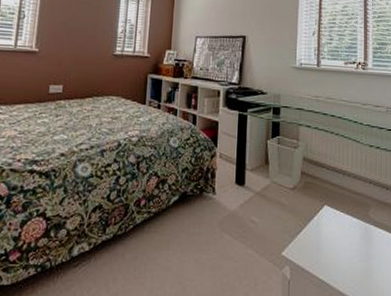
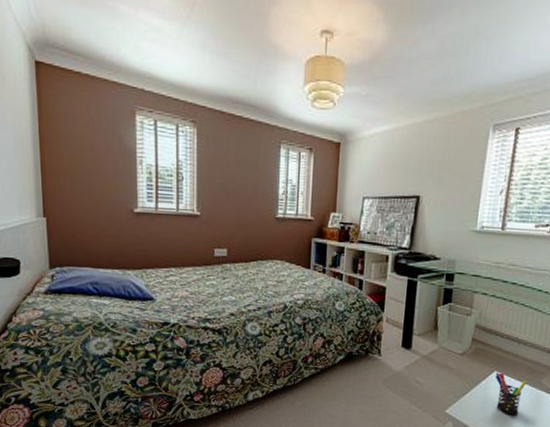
pen holder: none [326,207,355,254] -> present [495,372,527,416]

